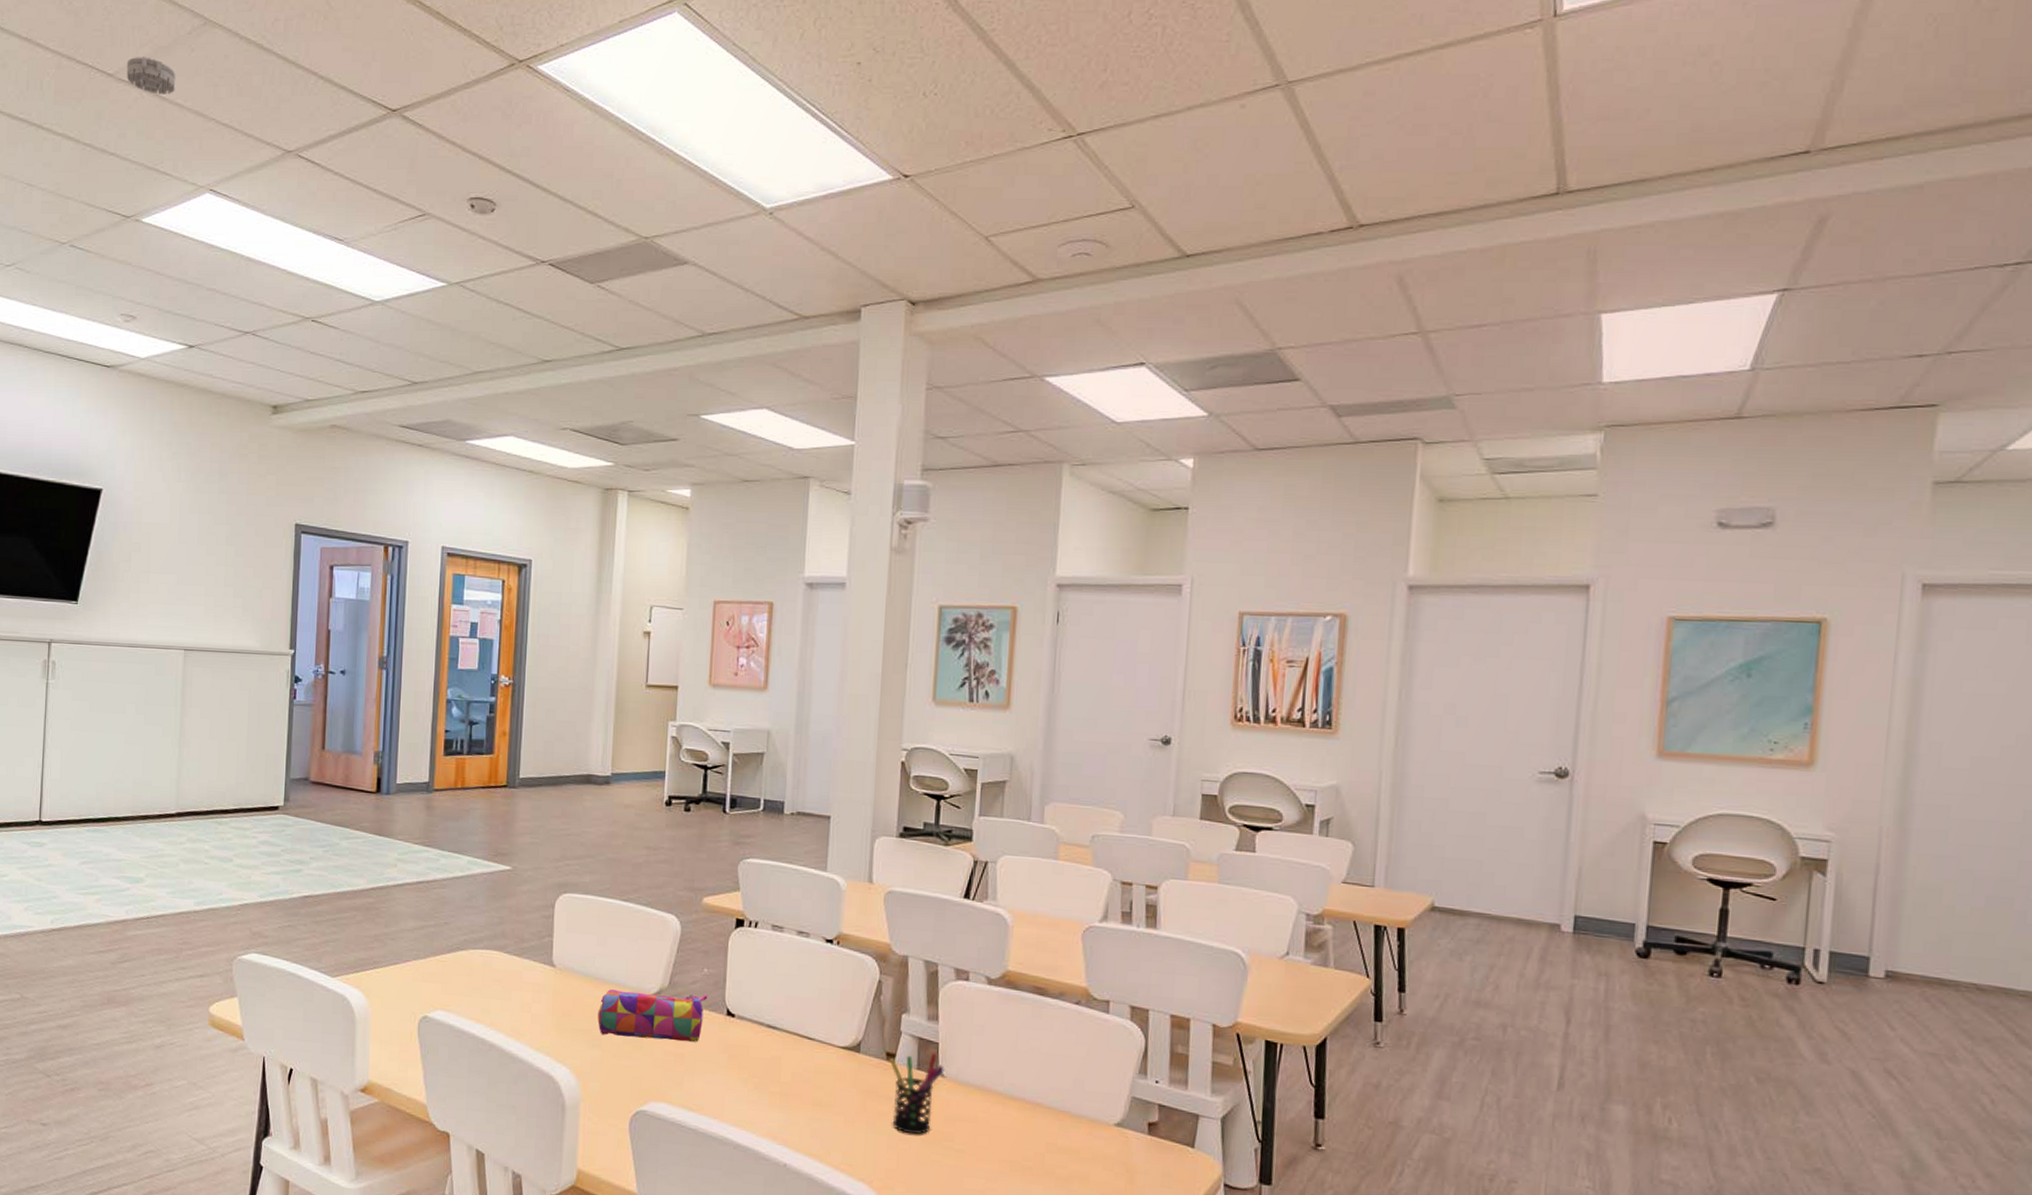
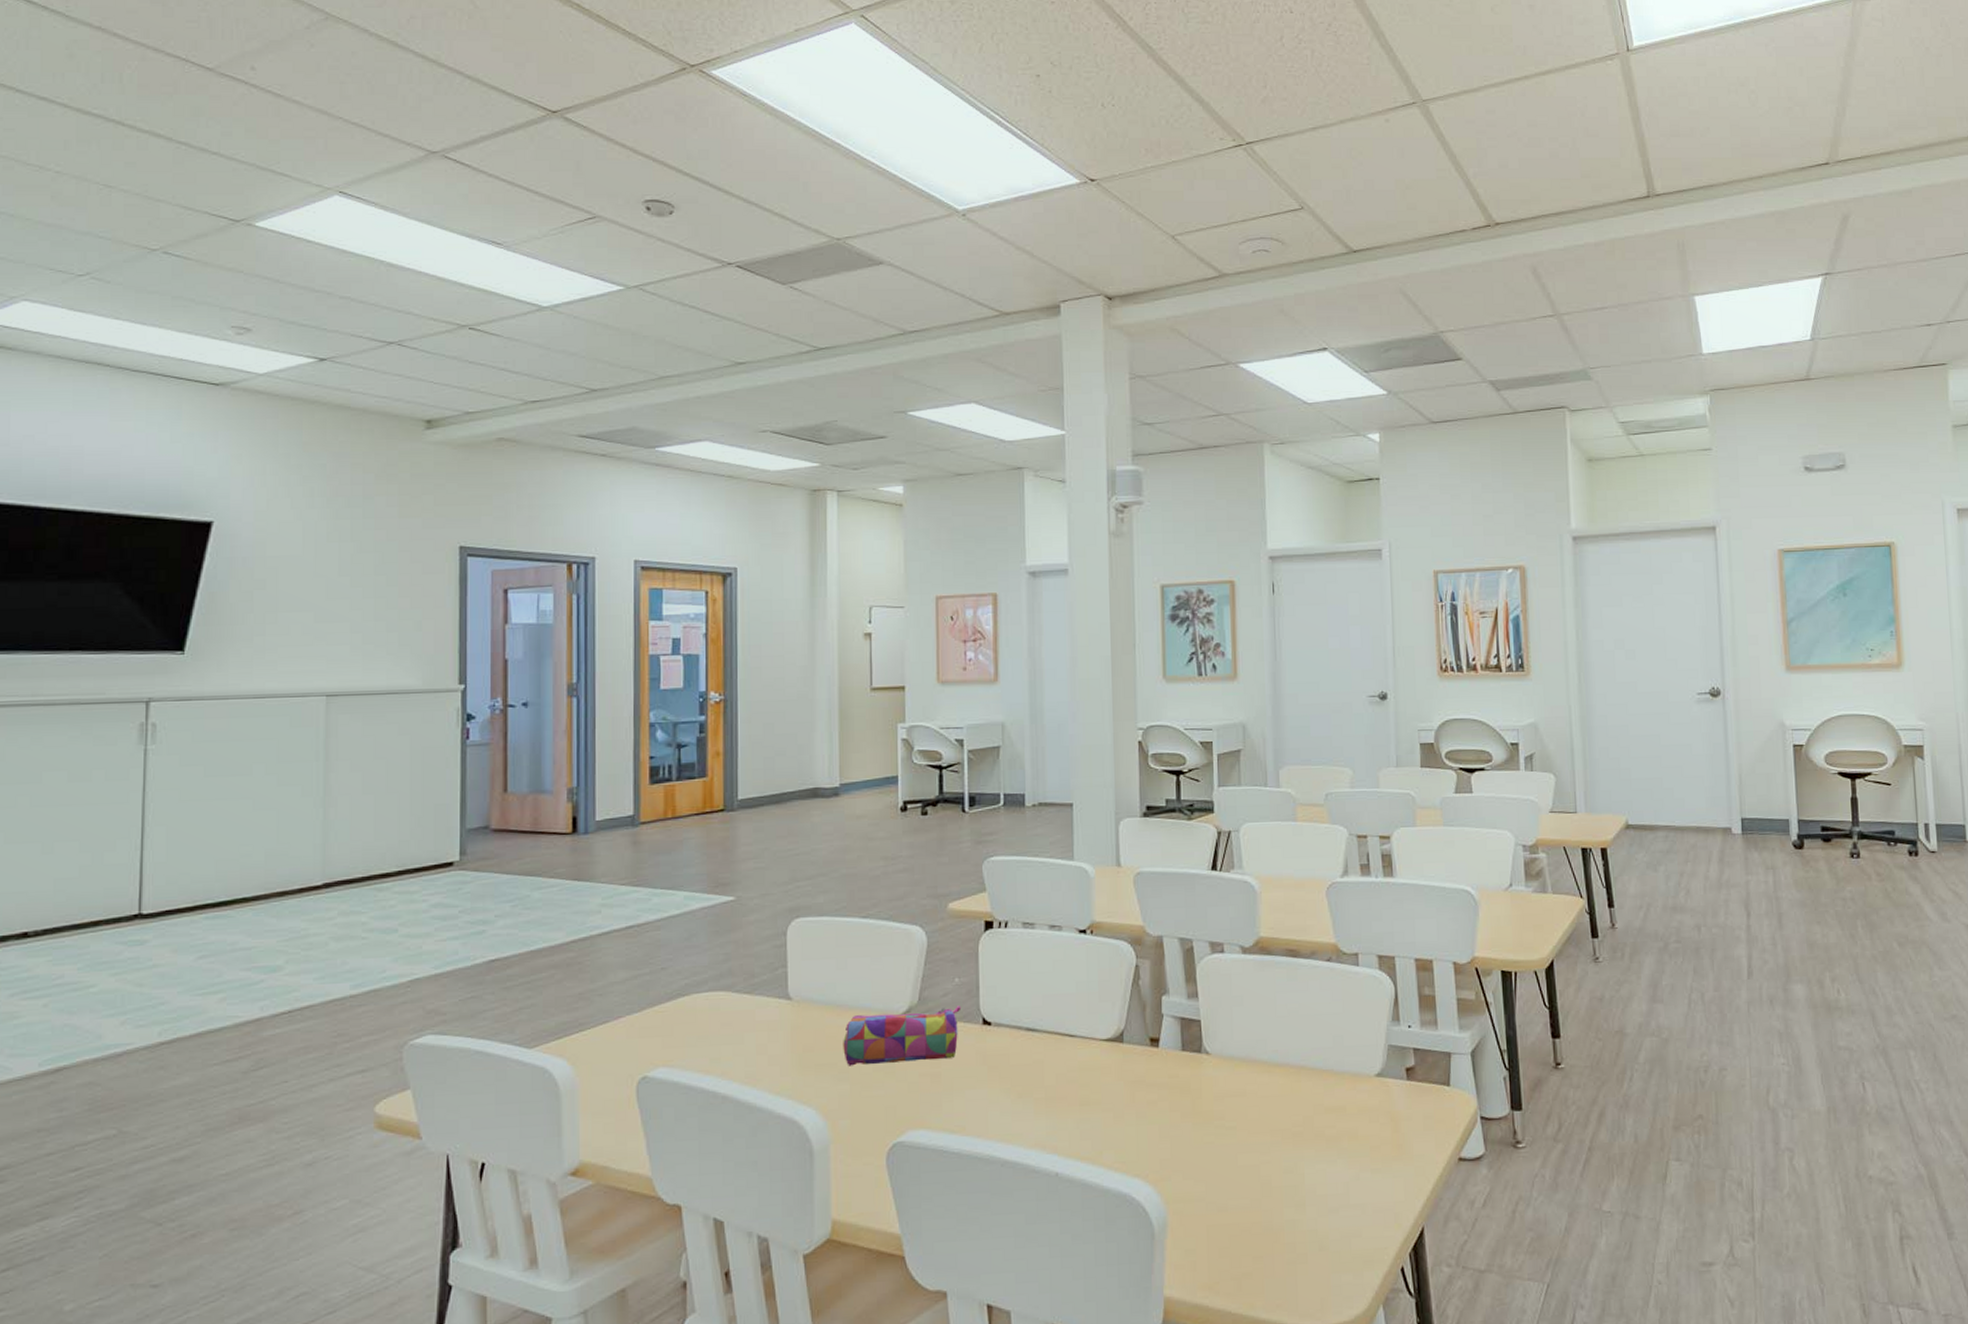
smoke detector: present [126,57,176,95] -> none [230,51,292,91]
pen holder: present [889,1052,945,1135] -> none [1153,1030,1209,1119]

